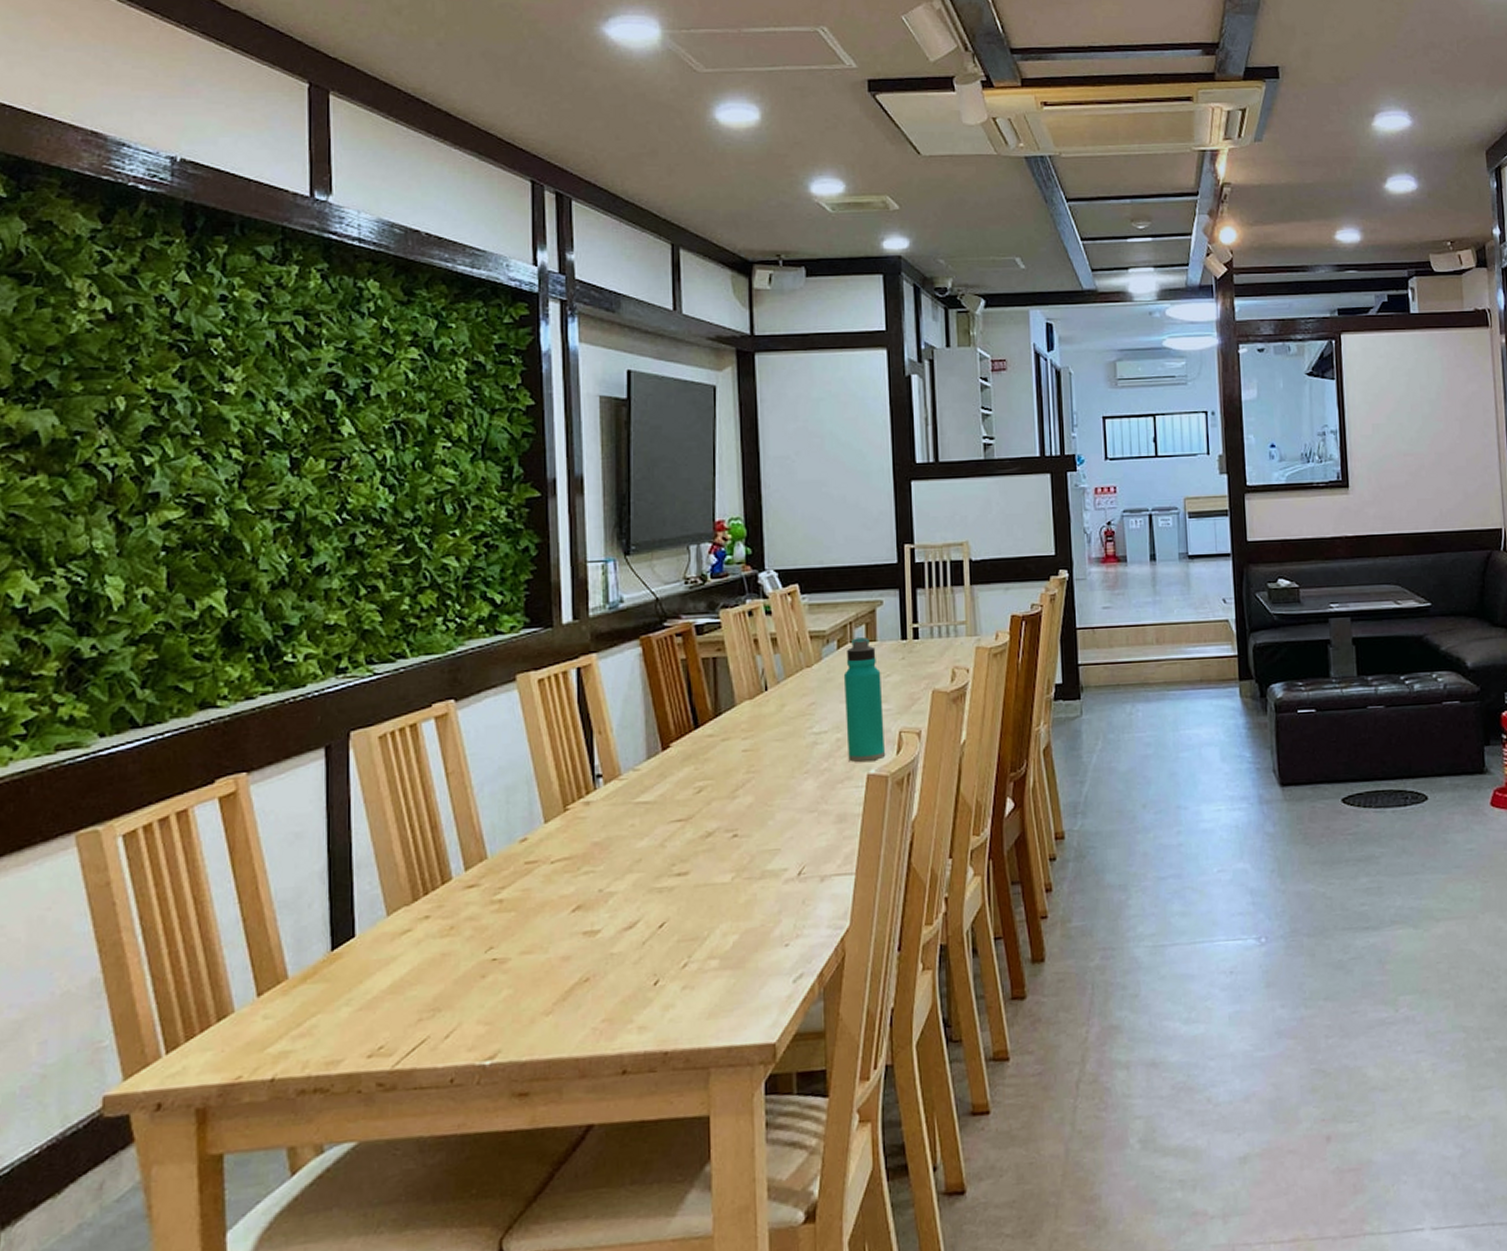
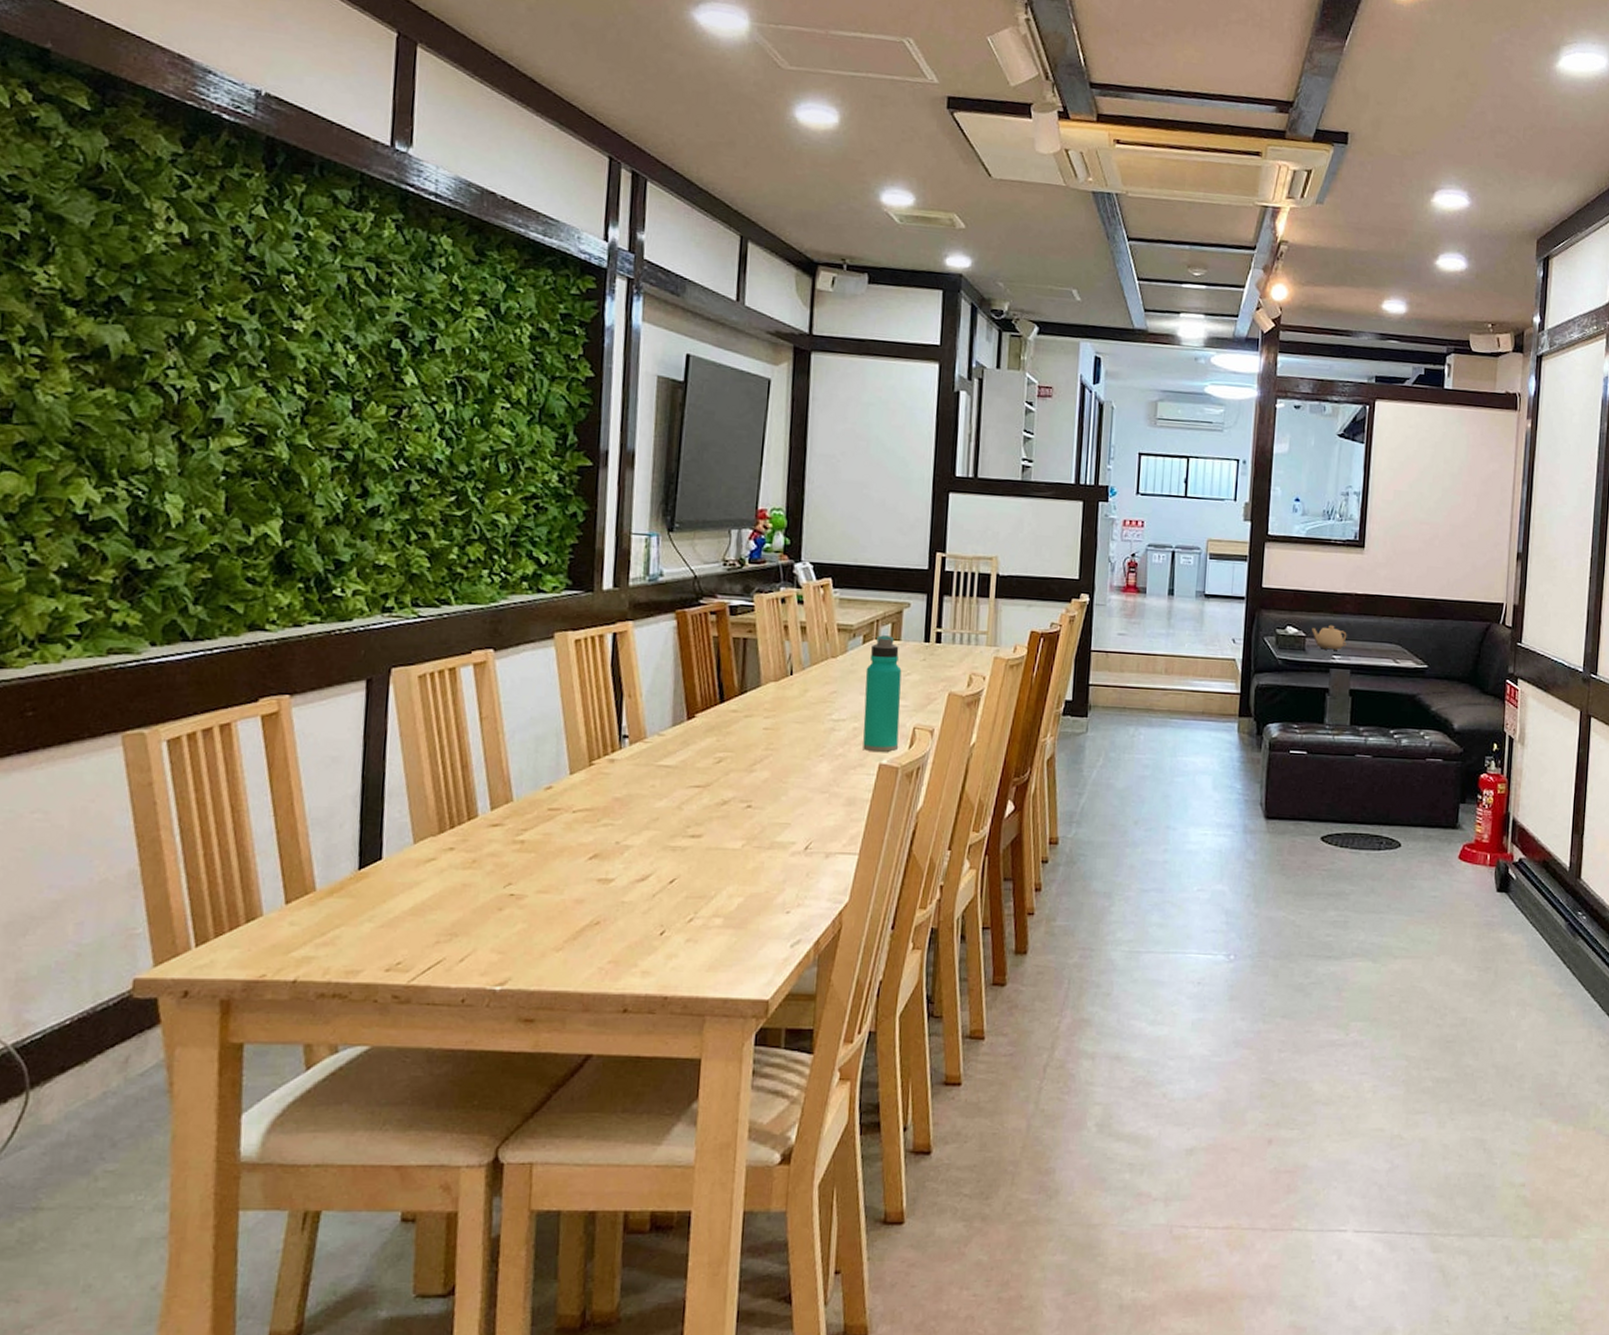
teapot: none [1304,572,1343,600] -> present [1312,624,1347,652]

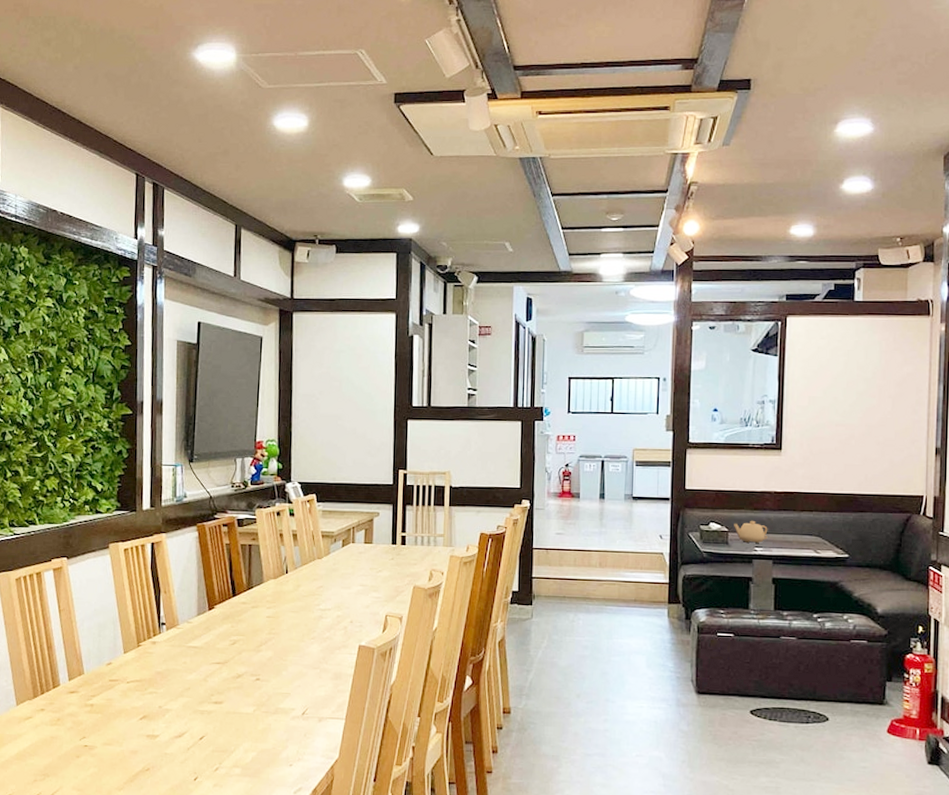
water bottle: present [863,635,902,753] -> none [345,540,375,636]

